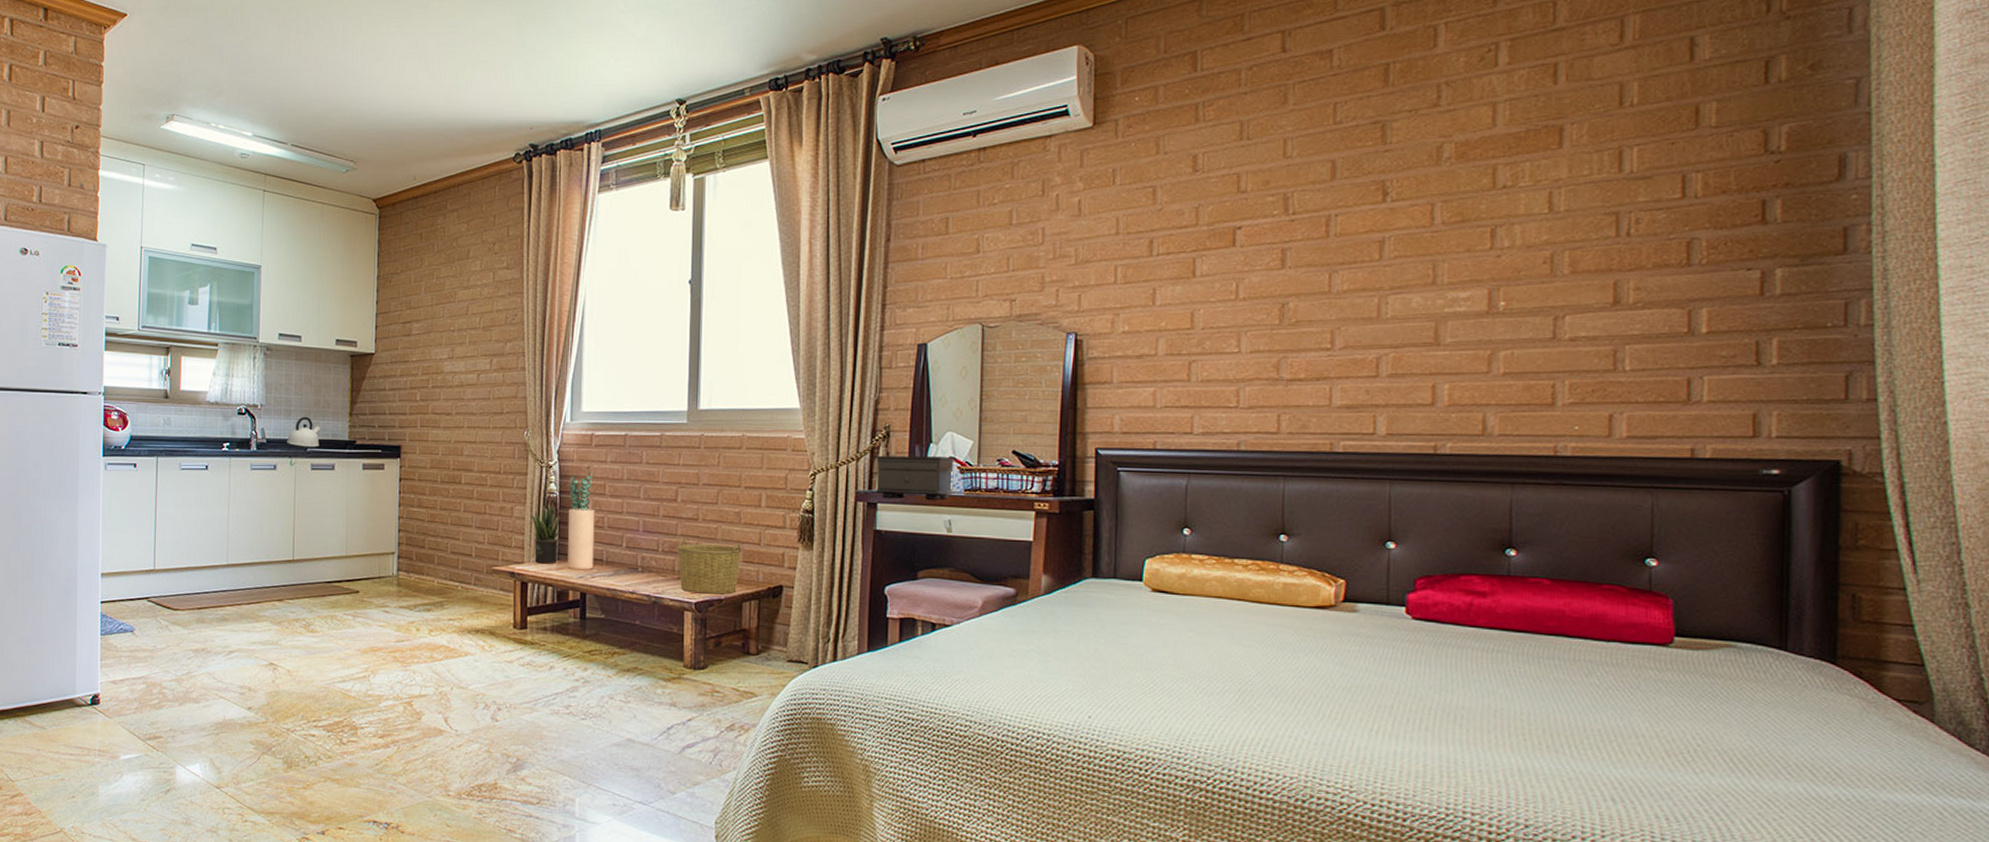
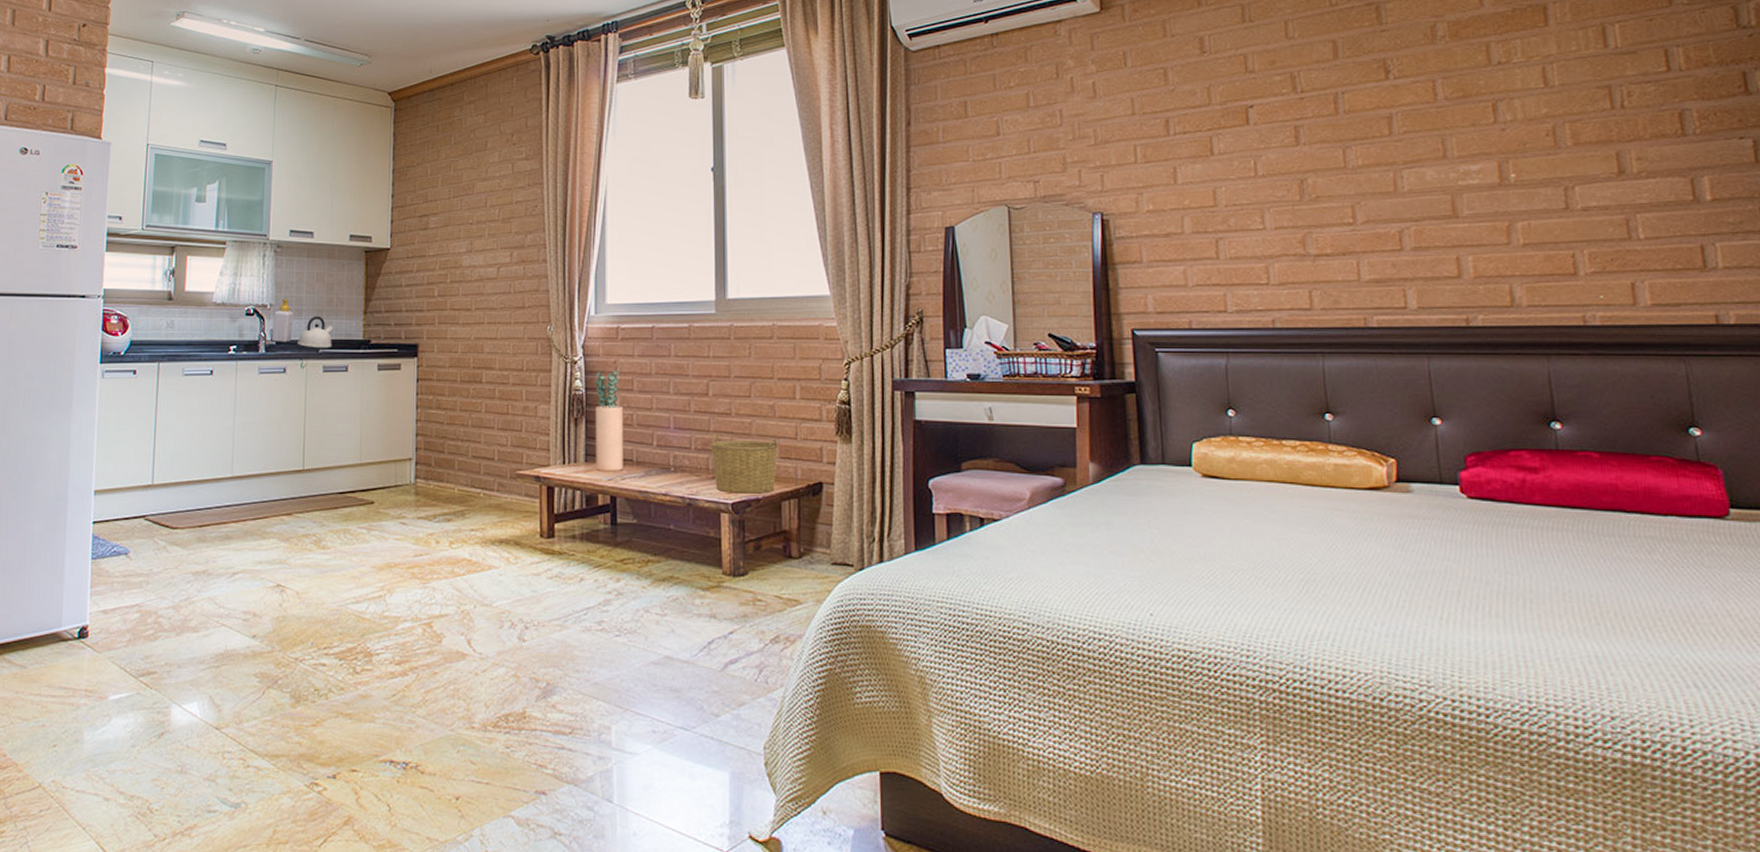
soap bottle: none [263,400,283,442] -> present [272,299,294,343]
potted plant: present [532,505,560,564] -> none [557,403,587,466]
jewelry box: present [875,455,956,501] -> none [909,341,992,388]

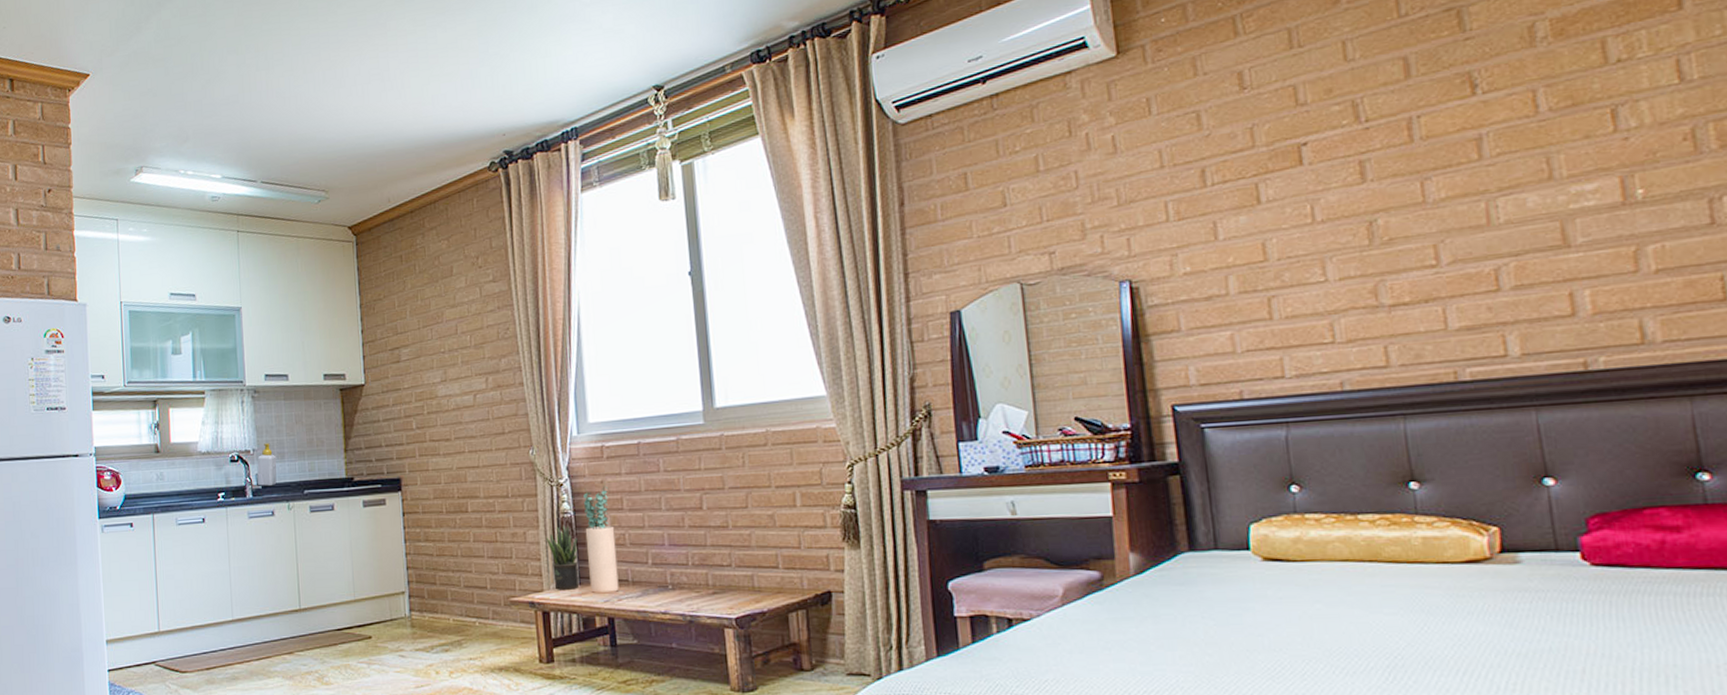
kettle: present [296,315,334,348] -> none [282,457,317,490]
potted plant: none [557,403,587,466] -> present [547,525,579,590]
basket: present [711,433,778,494] -> none [709,548,781,608]

